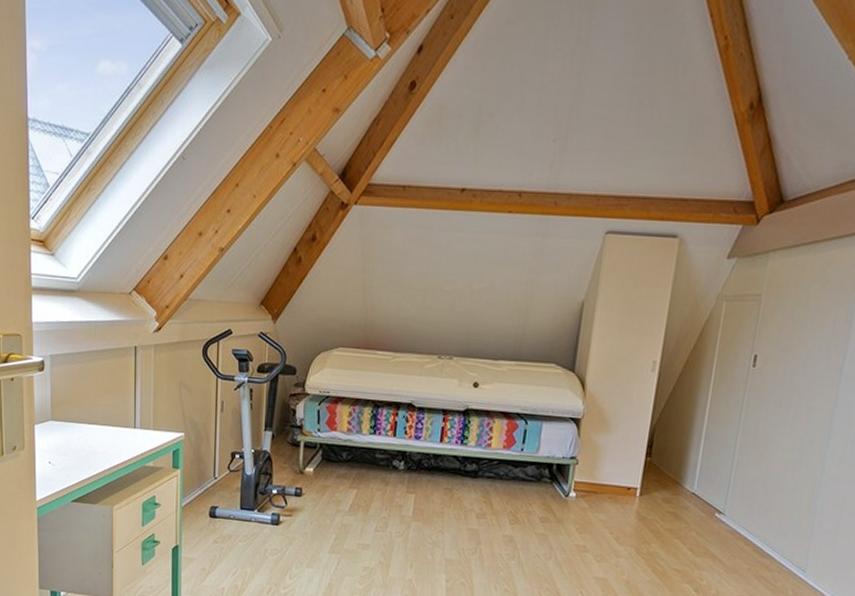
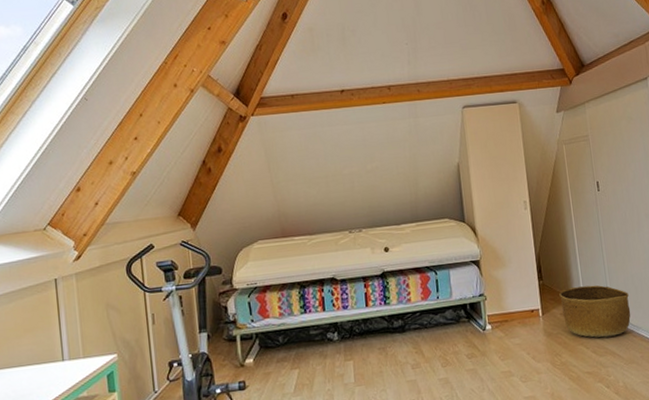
basket: none [664,473,755,539] -> present [559,285,631,338]

